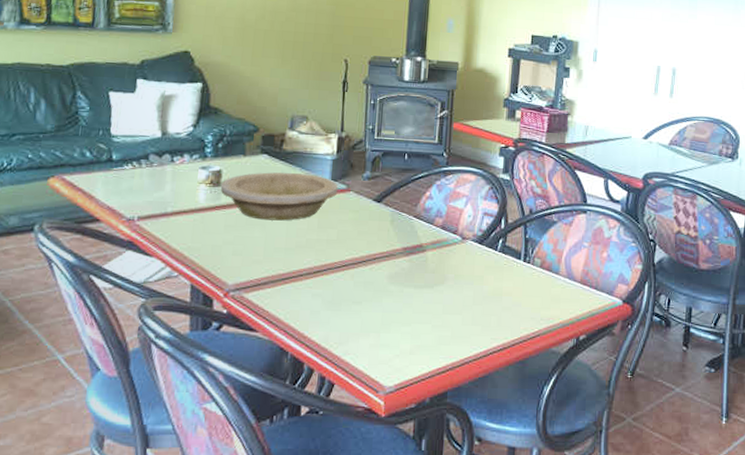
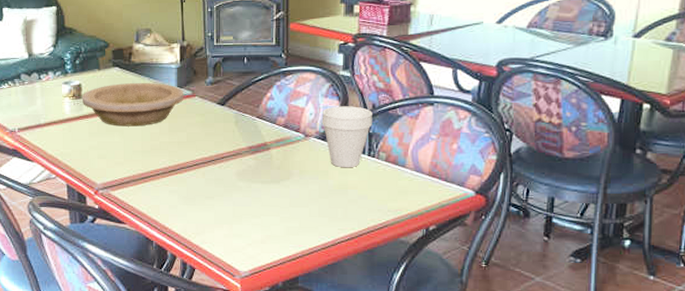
cup: none [479,209,529,274] -> present [321,106,372,168]

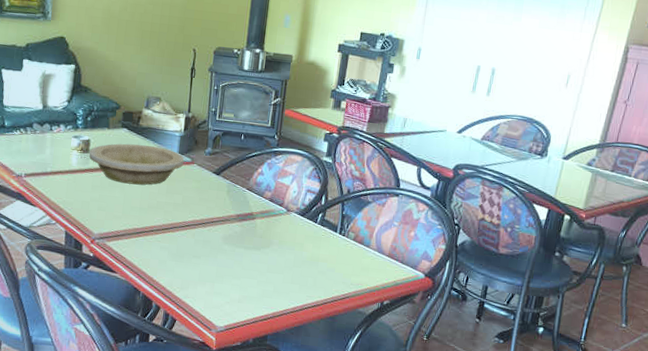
cup: present [321,106,372,168] -> none [302,187,347,243]

